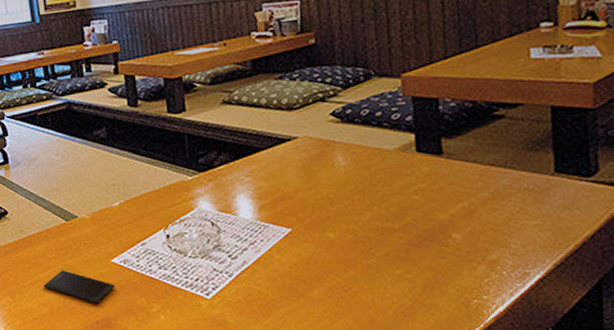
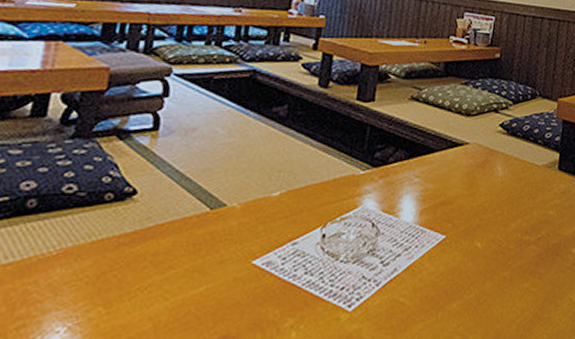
smartphone: present [43,270,116,305] -> none [155,272,249,319]

